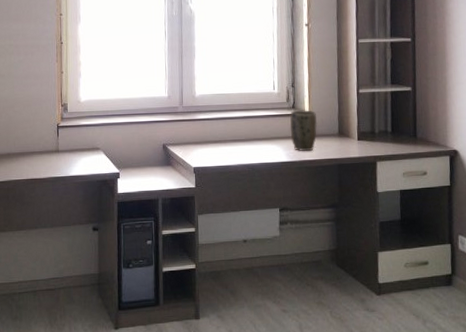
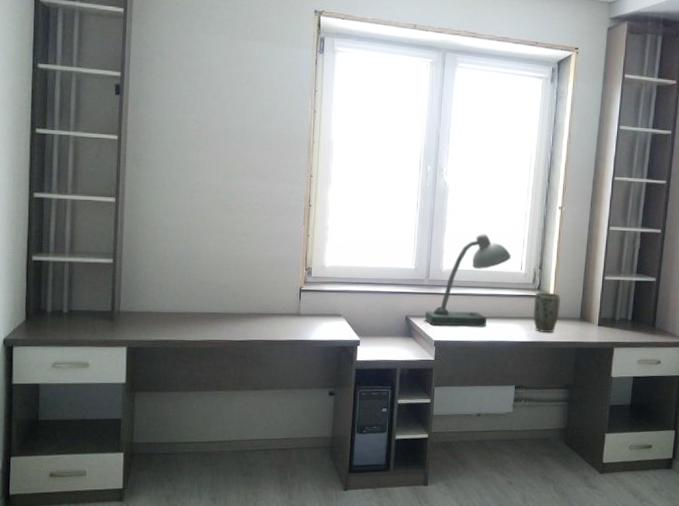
desk lamp: none [181,56,263,152] -> present [424,233,512,327]

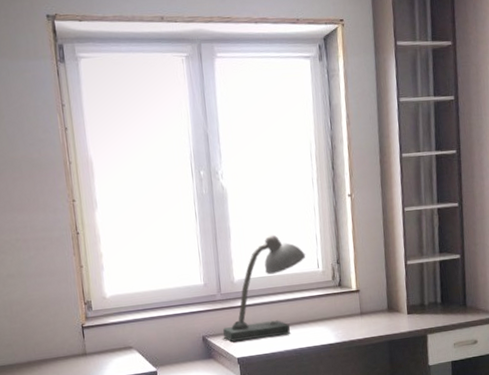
plant pot: present [533,291,561,332] -> none [336,287,366,331]

